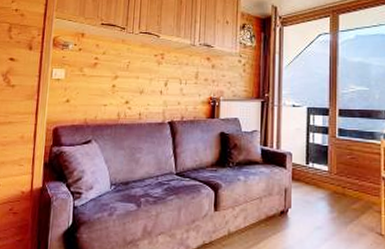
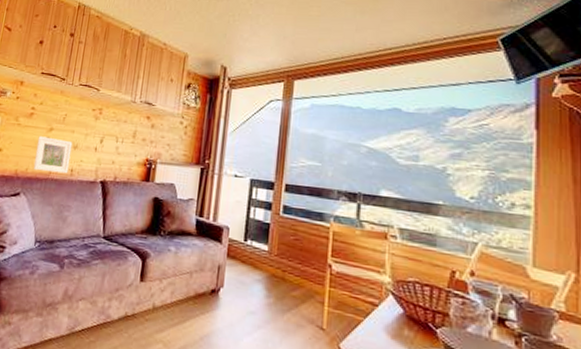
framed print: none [102,84,138,118] -> present [33,136,73,174]

